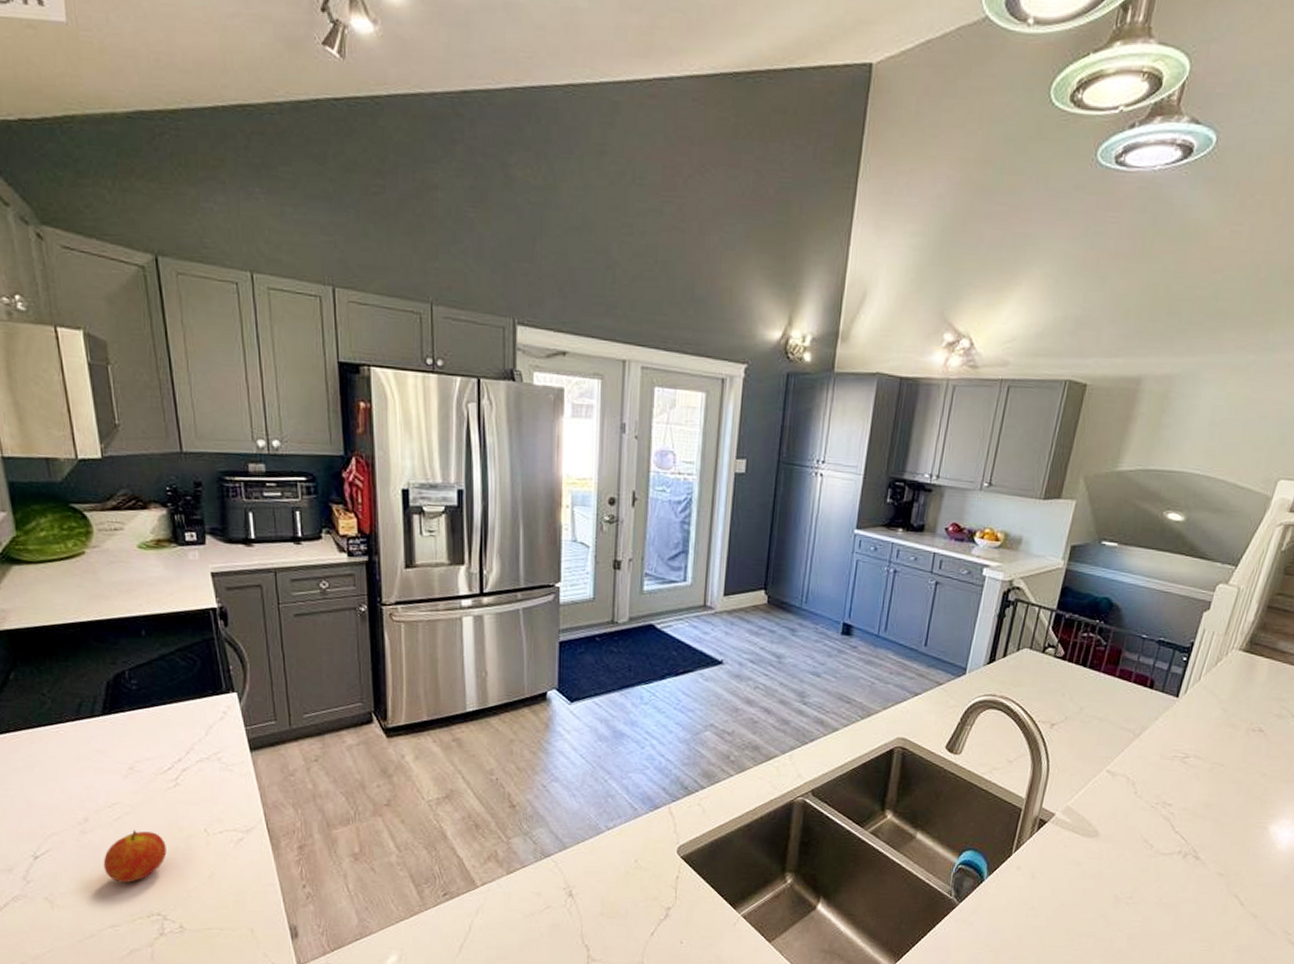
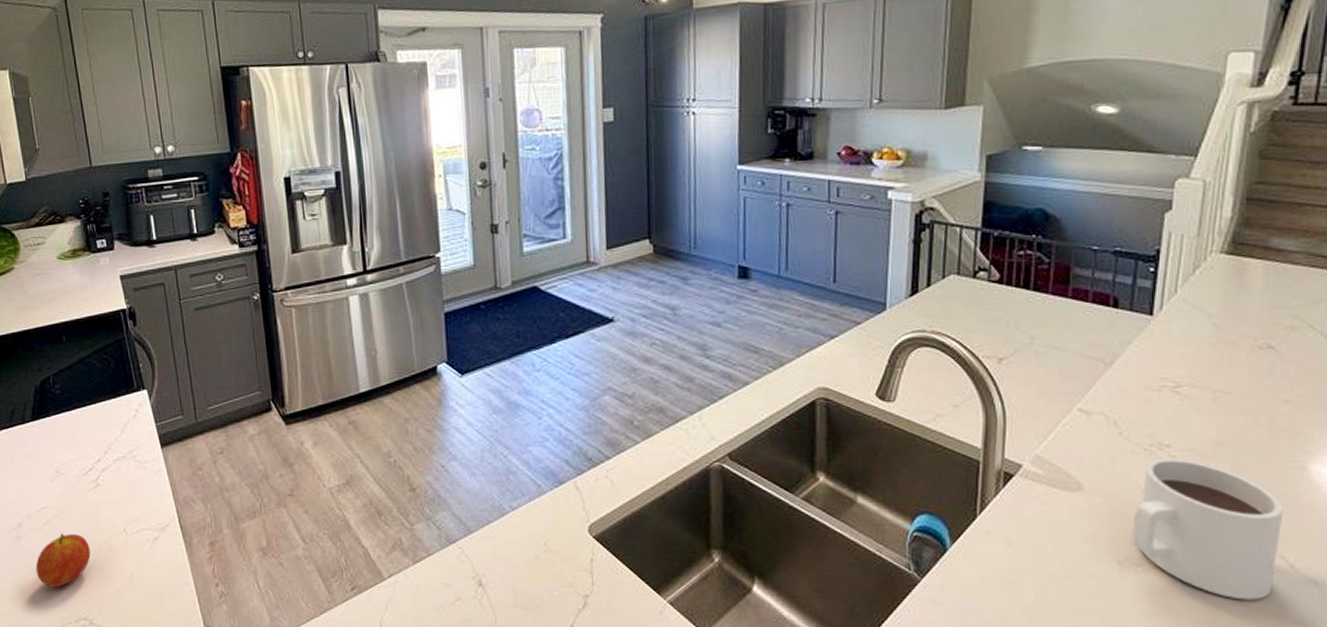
mug: none [1128,814,1245,929] -> present [1132,458,1283,600]

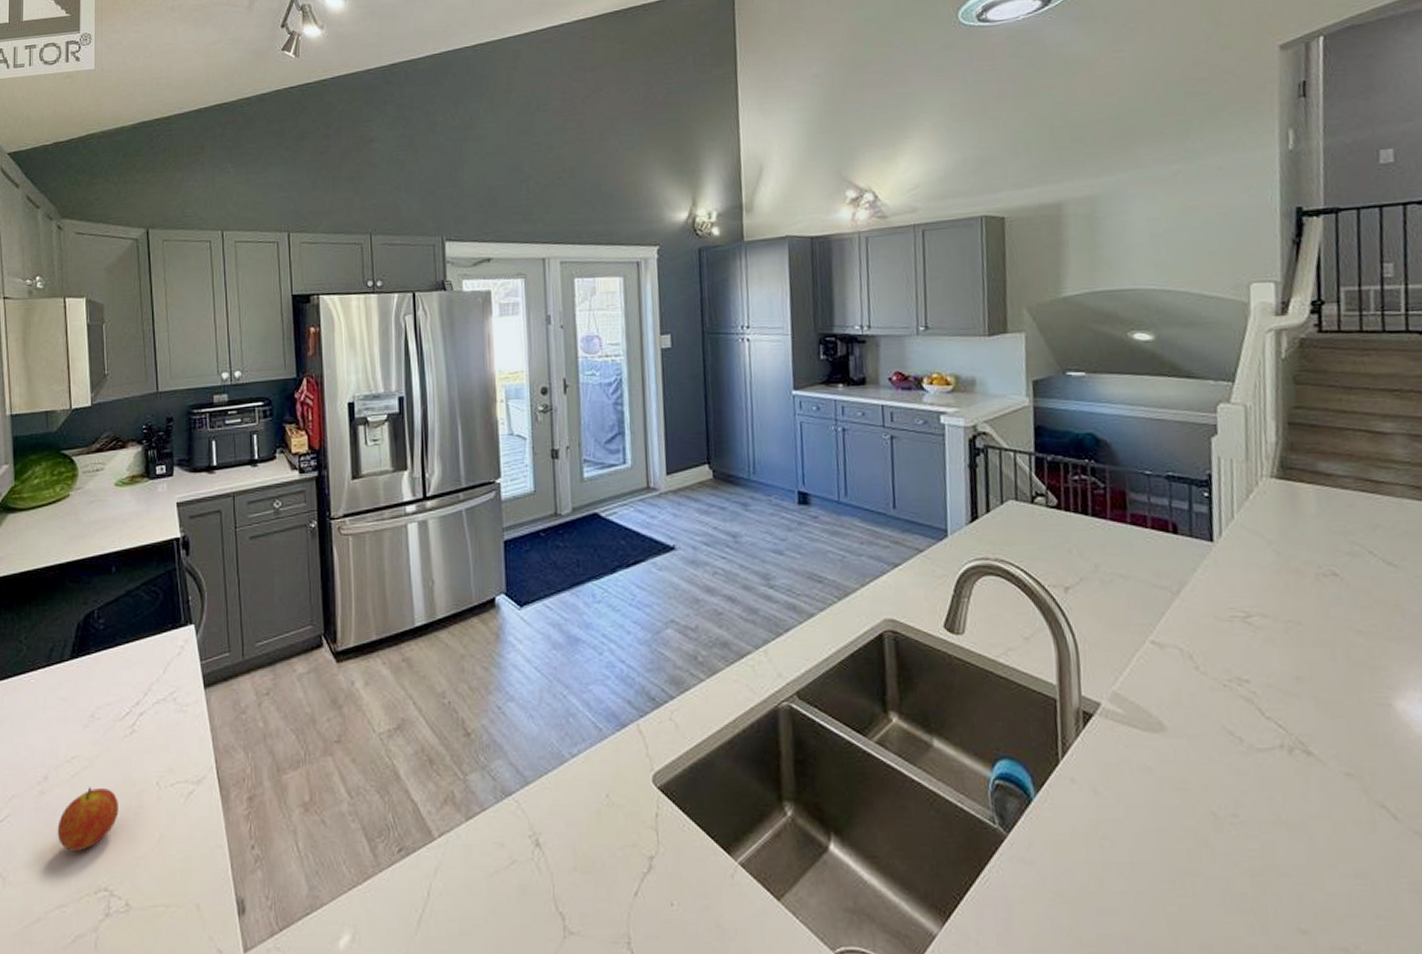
mug: present [1132,458,1283,600] -> none [1222,694,1378,857]

